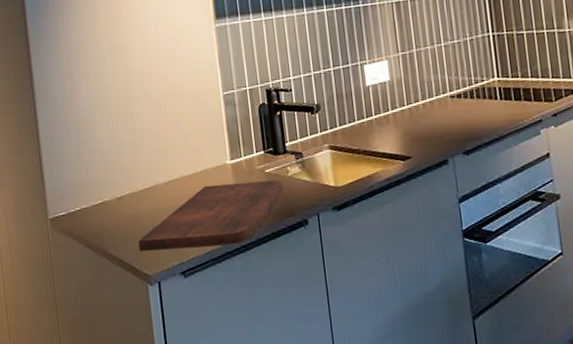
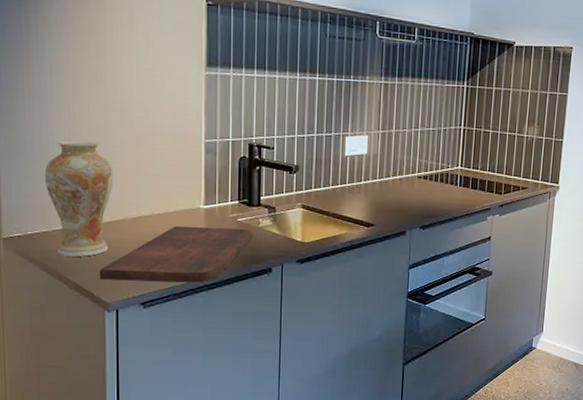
vase: none [80,111,144,231] -> present [44,141,114,257]

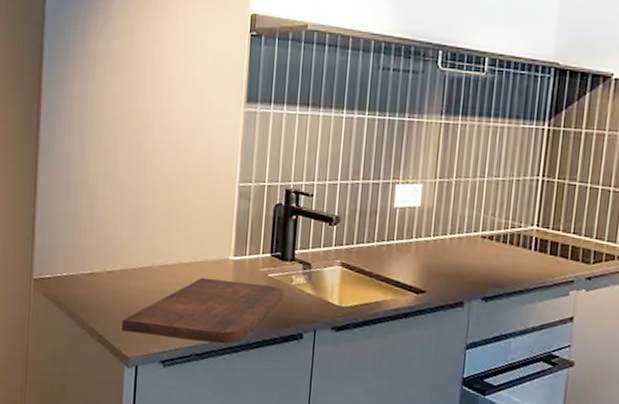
vase: present [44,141,114,257] -> none [77,179,144,305]

